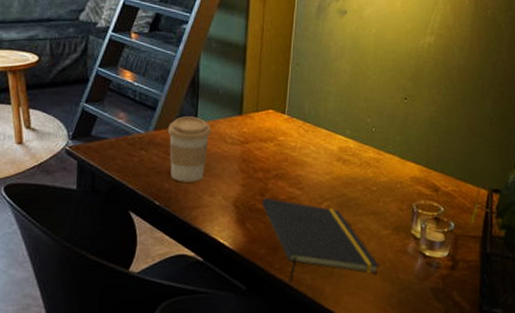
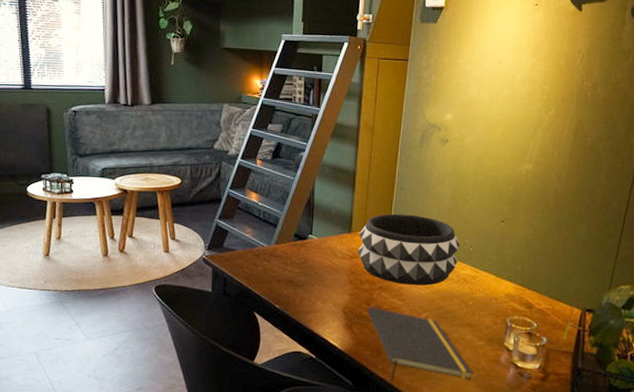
coffee cup: present [168,116,212,182] -> none [287,233,324,290]
decorative bowl: none [250,92,362,173] -> present [358,213,460,286]

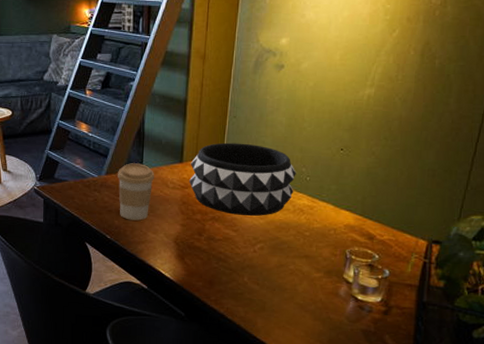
coffee cup: none [287,233,324,290] -> present [118,163,155,221]
notepad: present [367,306,473,381] -> none [199,237,310,313]

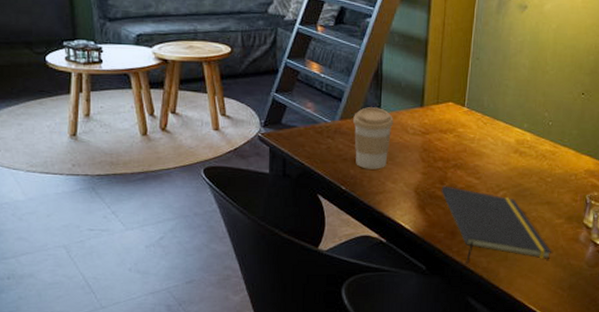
decorative bowl: present [189,142,296,217] -> none [430,86,539,163]
notepad: none [199,237,310,313] -> present [441,185,551,264]

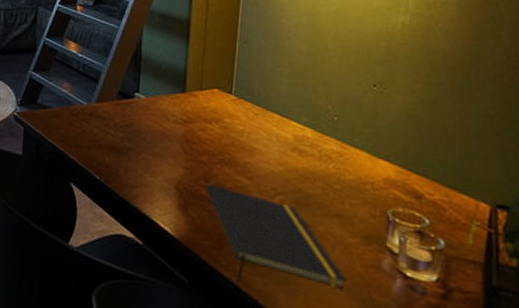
coffee cup: present [353,107,394,169] -> none [110,90,153,159]

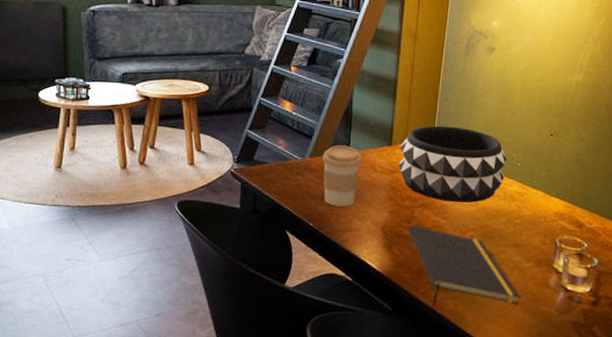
coffee cup: none [110,90,153,159] -> present [323,145,363,207]
decorative bowl: none [193,71,321,162] -> present [398,125,507,203]

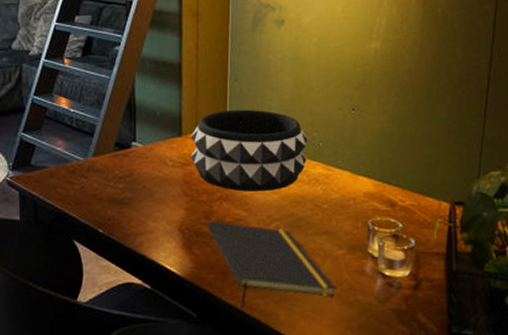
coffee cup: present [323,145,363,207] -> none [107,140,151,208]

